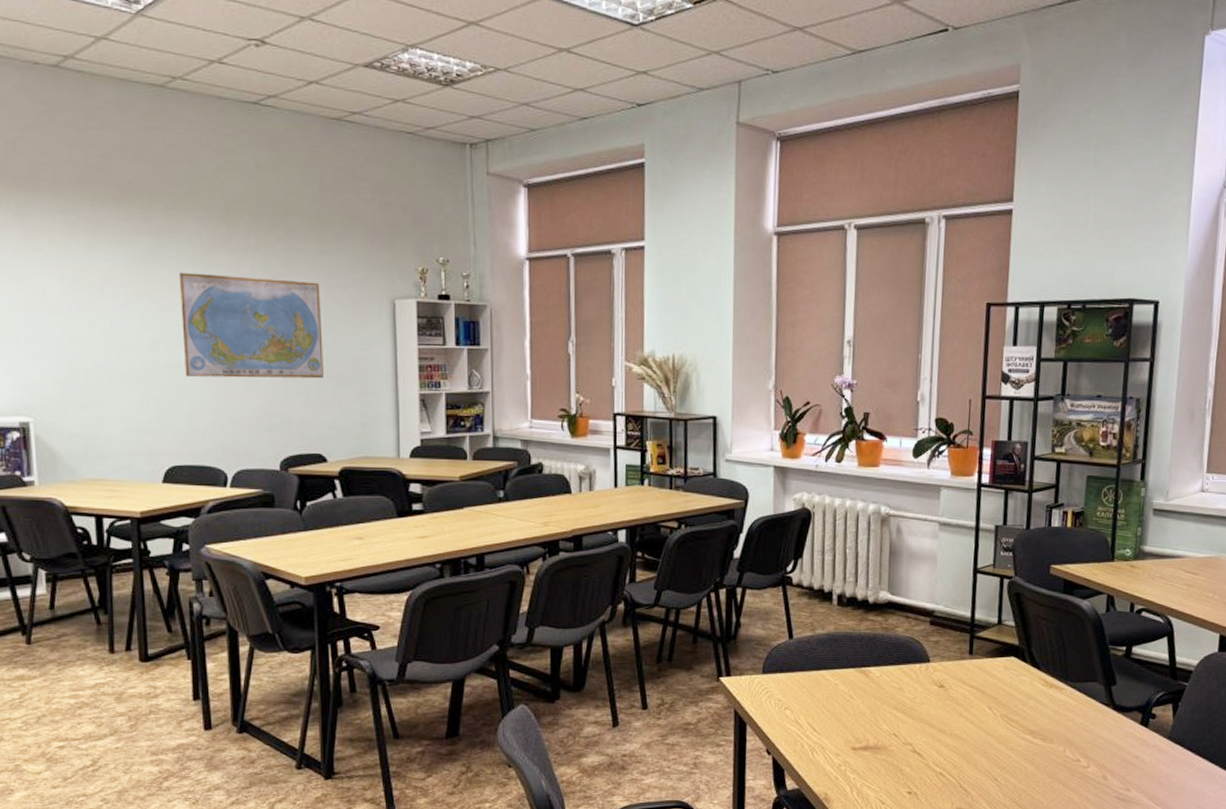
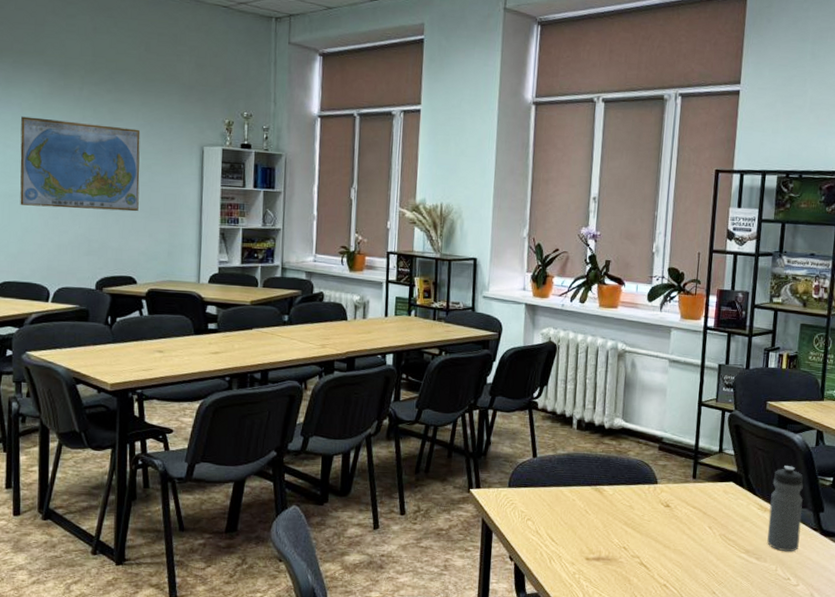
water bottle: none [1054,636,1093,731] -> present [767,466,803,552]

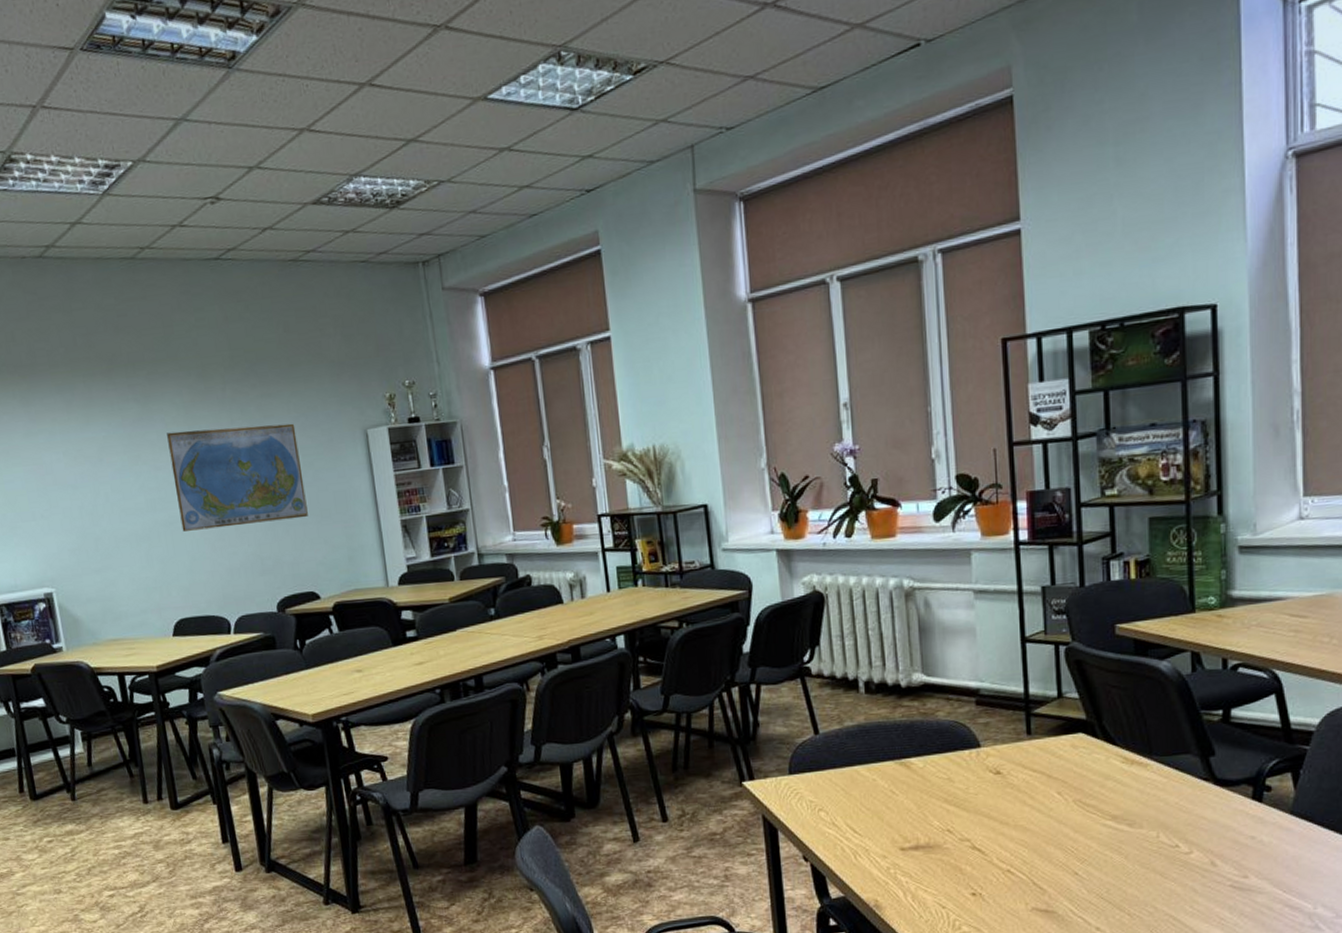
water bottle: present [767,466,803,552] -> none [1137,702,1187,813]

